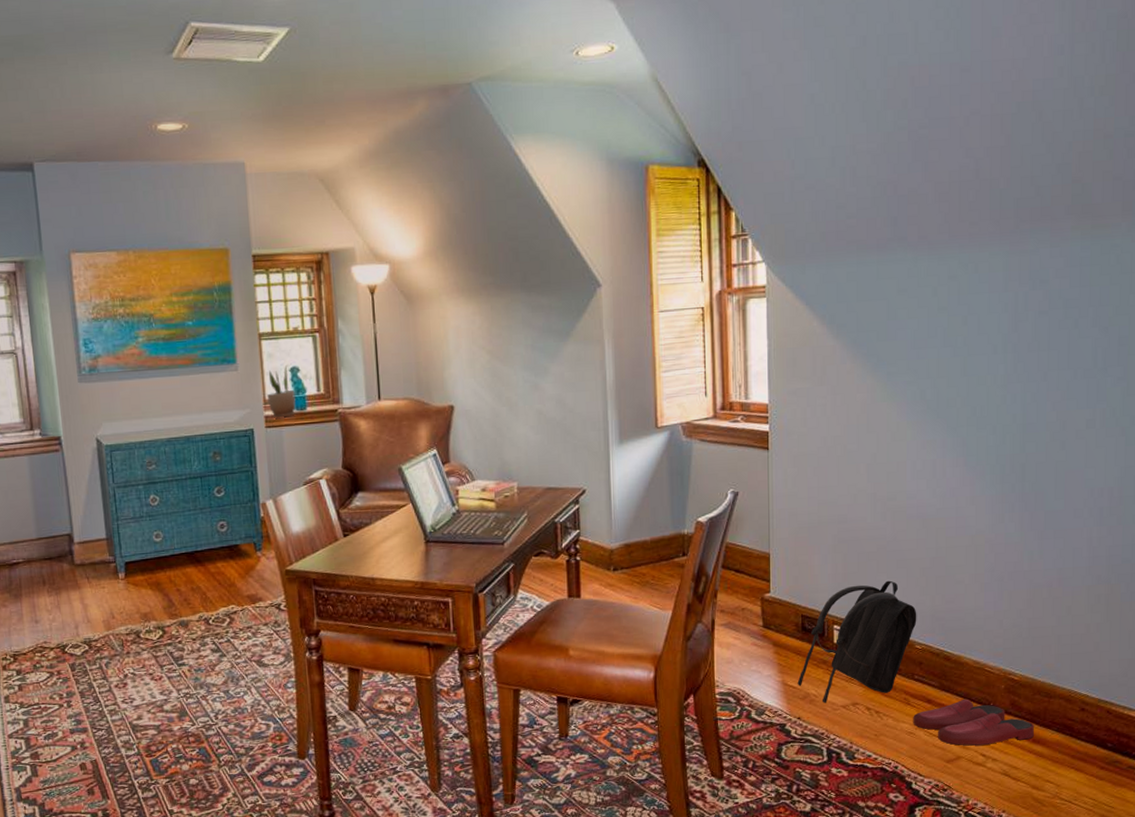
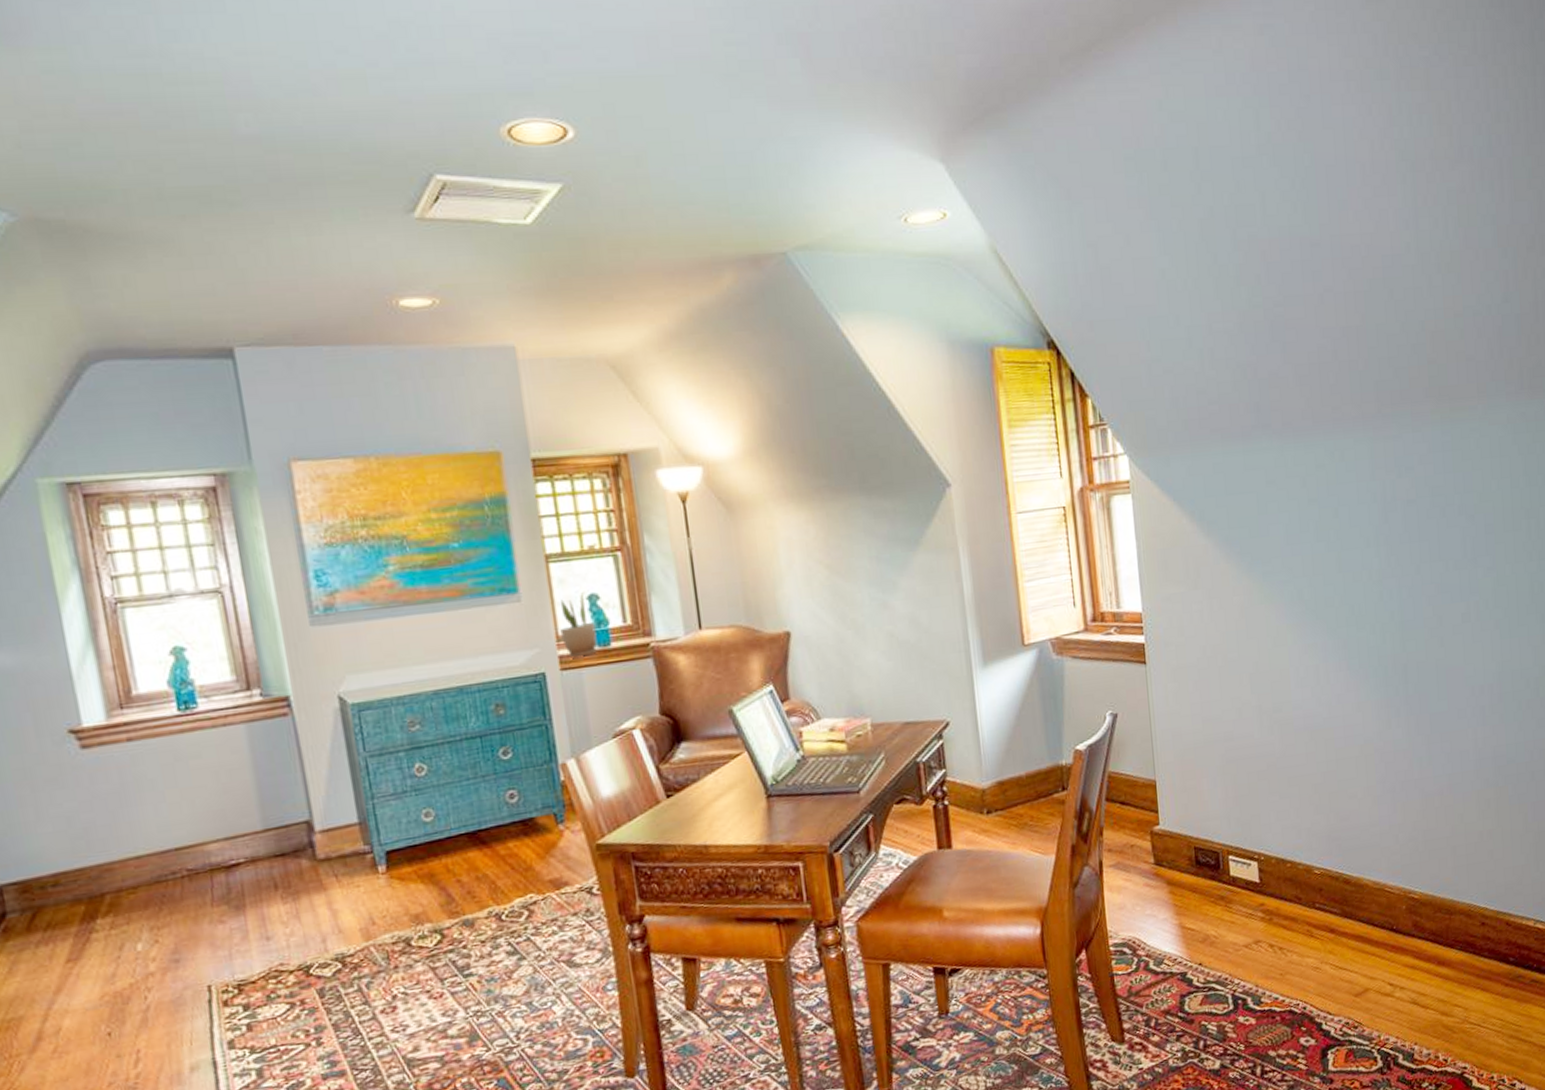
backpack: present [797,580,917,703] -> none [1195,801,1313,944]
slippers: present [913,698,1034,746] -> none [1317,924,1438,977]

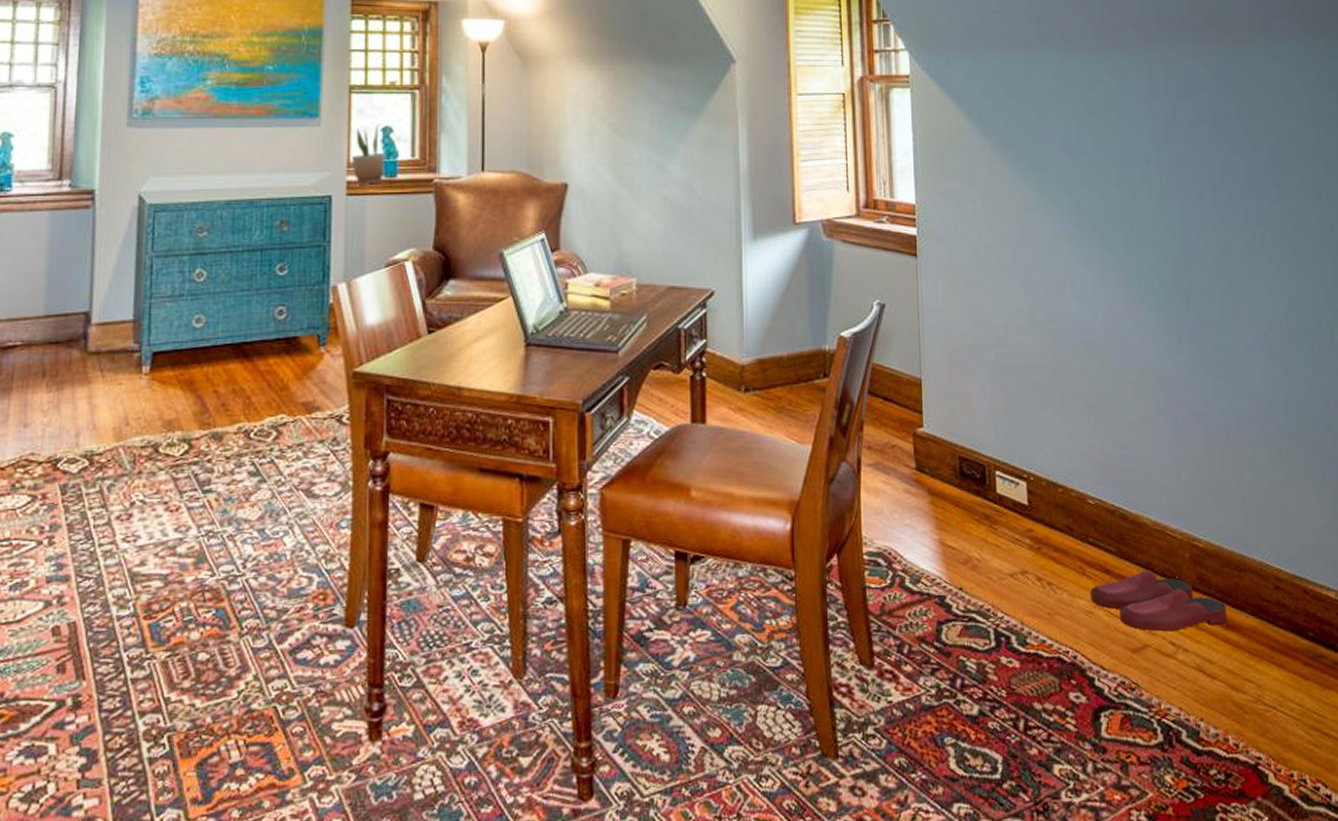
slippers: none [1317,924,1438,977] -> present [1090,569,1227,631]

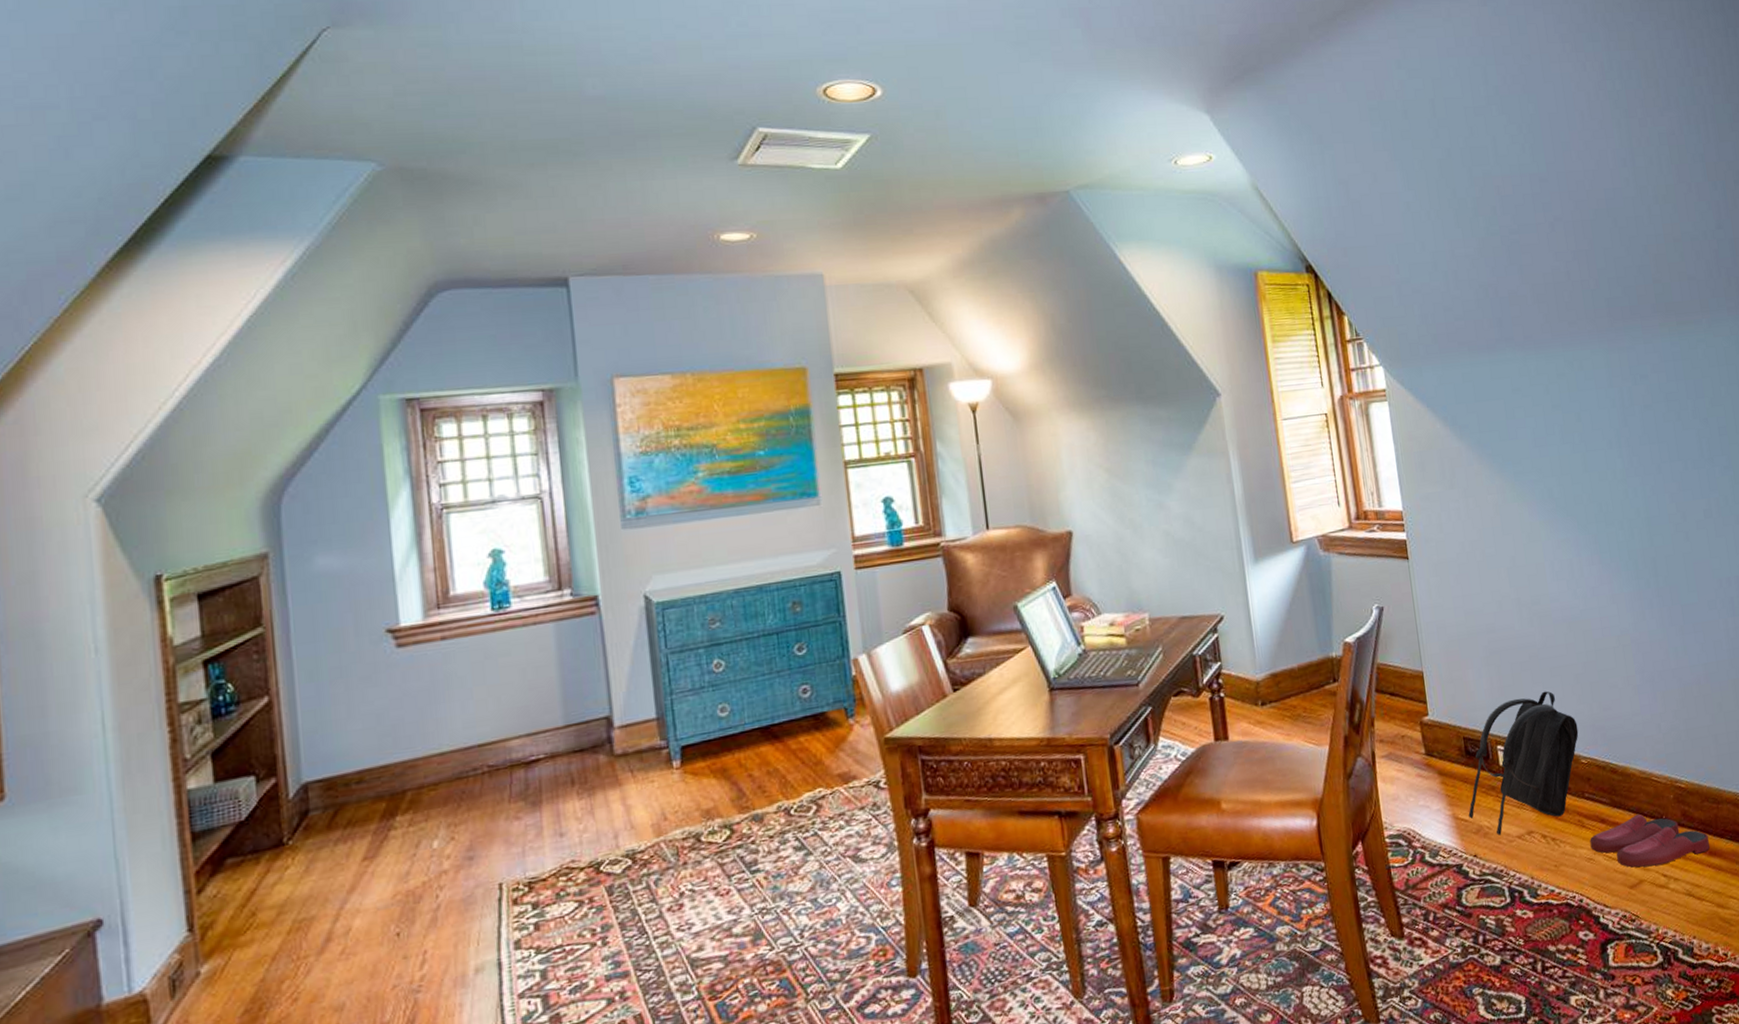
potted plant: present [352,124,385,185] -> none [856,496,891,558]
backpack: none [957,418,1088,570] -> present [1468,691,1579,835]

